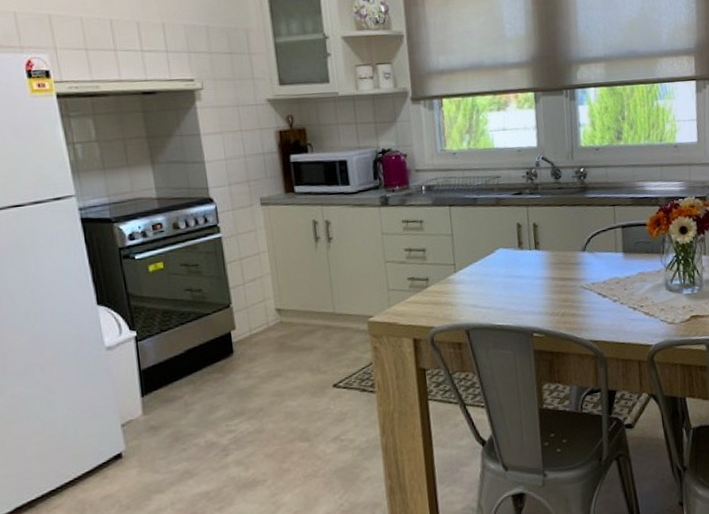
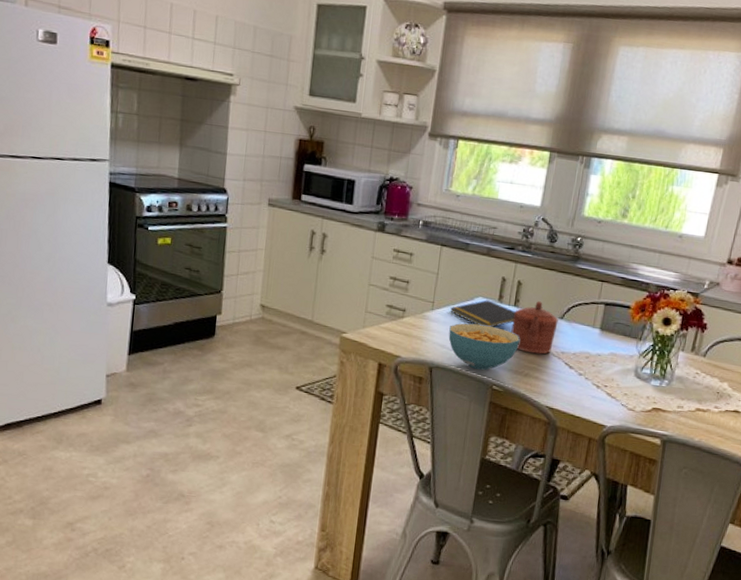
notepad: none [472,249,539,277] -> present [449,300,516,327]
cereal bowl: none [476,274,550,322] -> present [448,323,520,371]
teapot: none [537,239,582,292] -> present [511,301,558,354]

